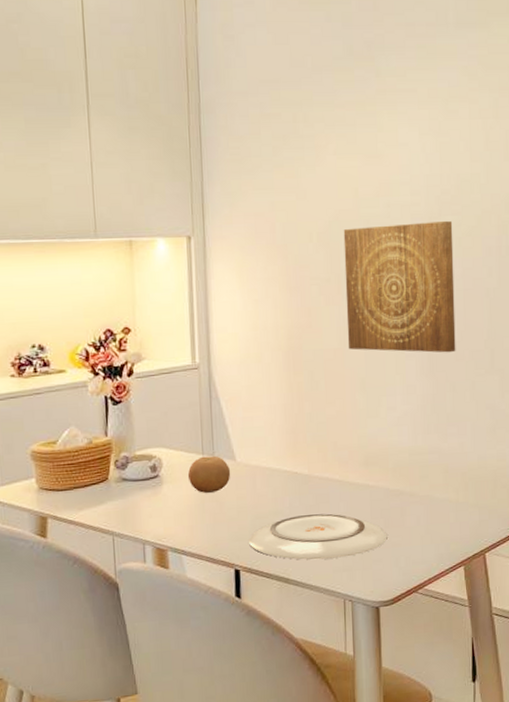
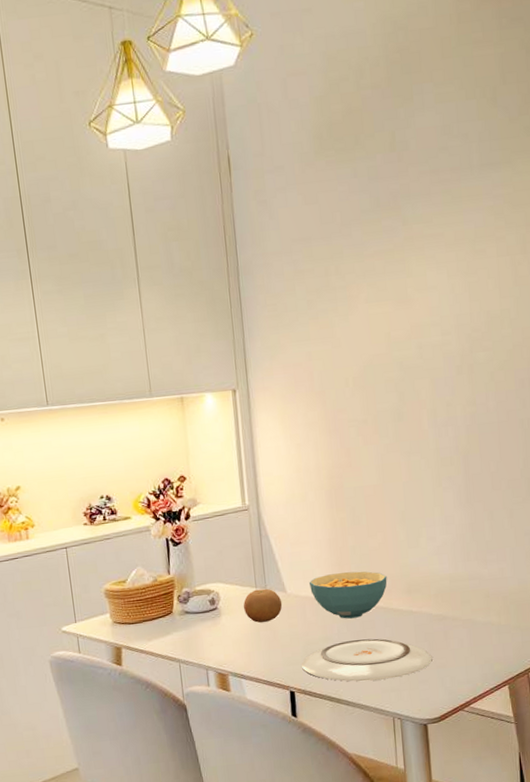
cereal bowl: none [261,440,344,492] -> present [309,571,387,619]
wall art: present [343,220,456,353] -> none [377,356,493,486]

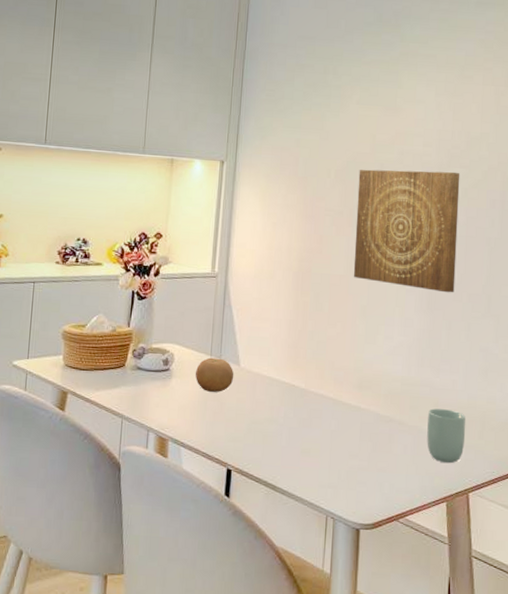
plate: present [300,638,433,682] -> none [242,426,374,474]
cereal bowl: present [309,571,387,619] -> none [263,355,341,405]
wall art: none [377,356,493,486] -> present [353,169,460,293]
cup: none [480,597,520,649] -> present [427,408,466,464]

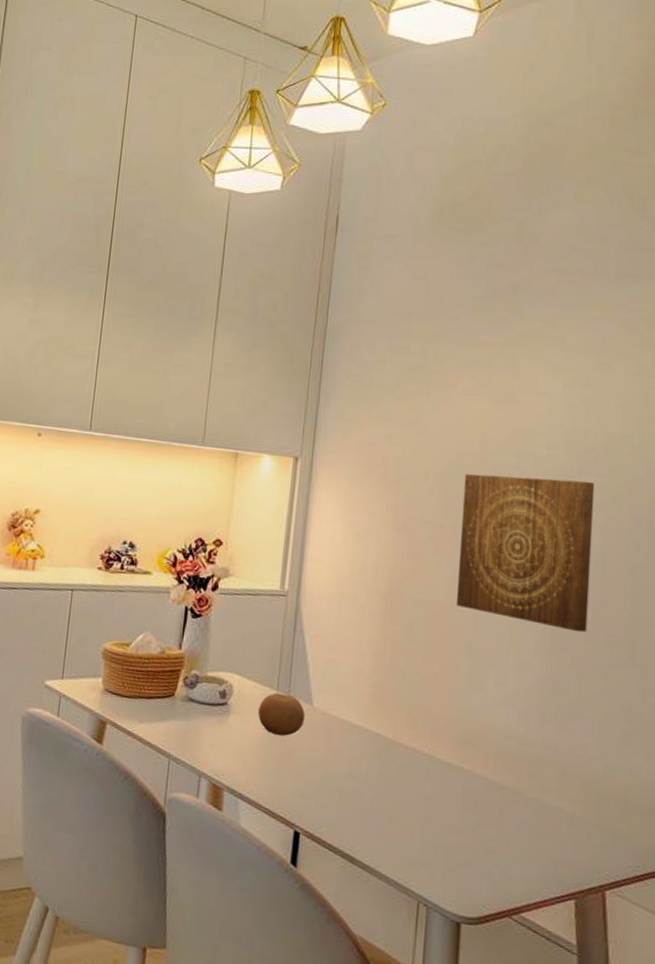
cup: present [427,408,466,464] -> none [549,777,602,850]

